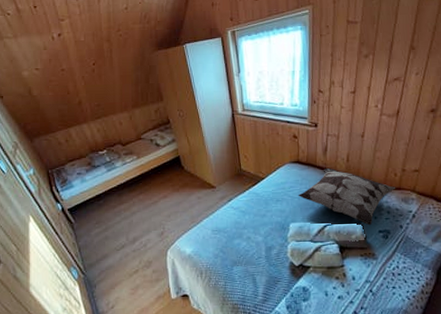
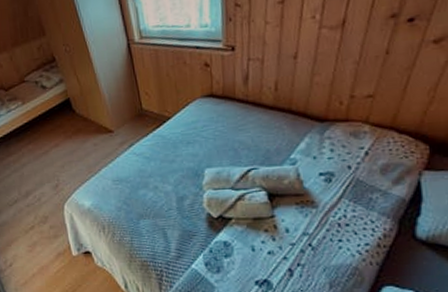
decorative pillow: present [297,168,395,226] -> none [213,101,341,168]

